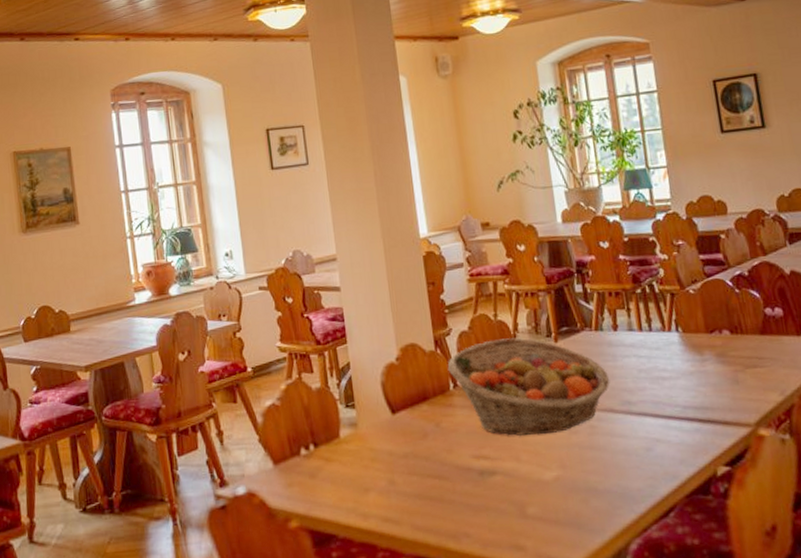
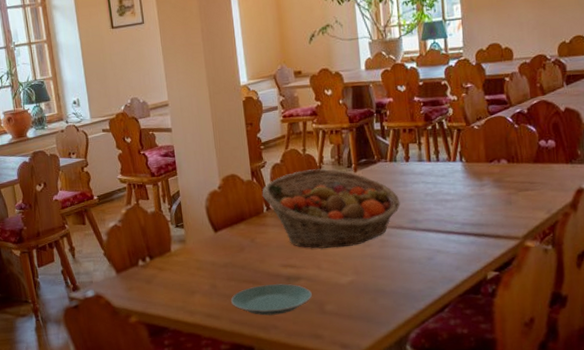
plate: none [412,479,512,520] -> present [230,283,313,316]

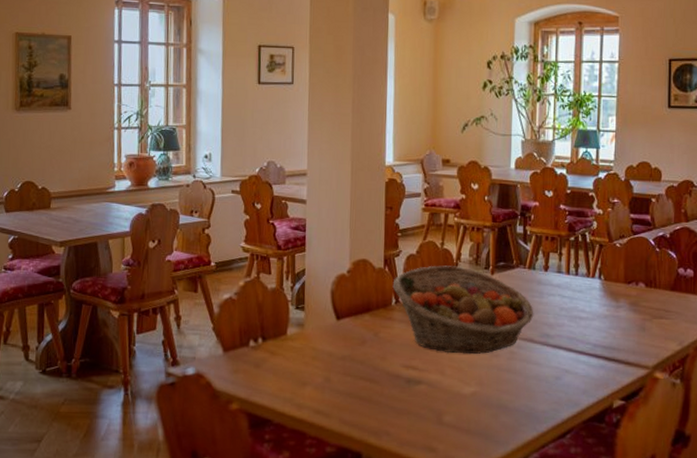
plate: present [230,283,313,316] -> none [343,385,432,420]

